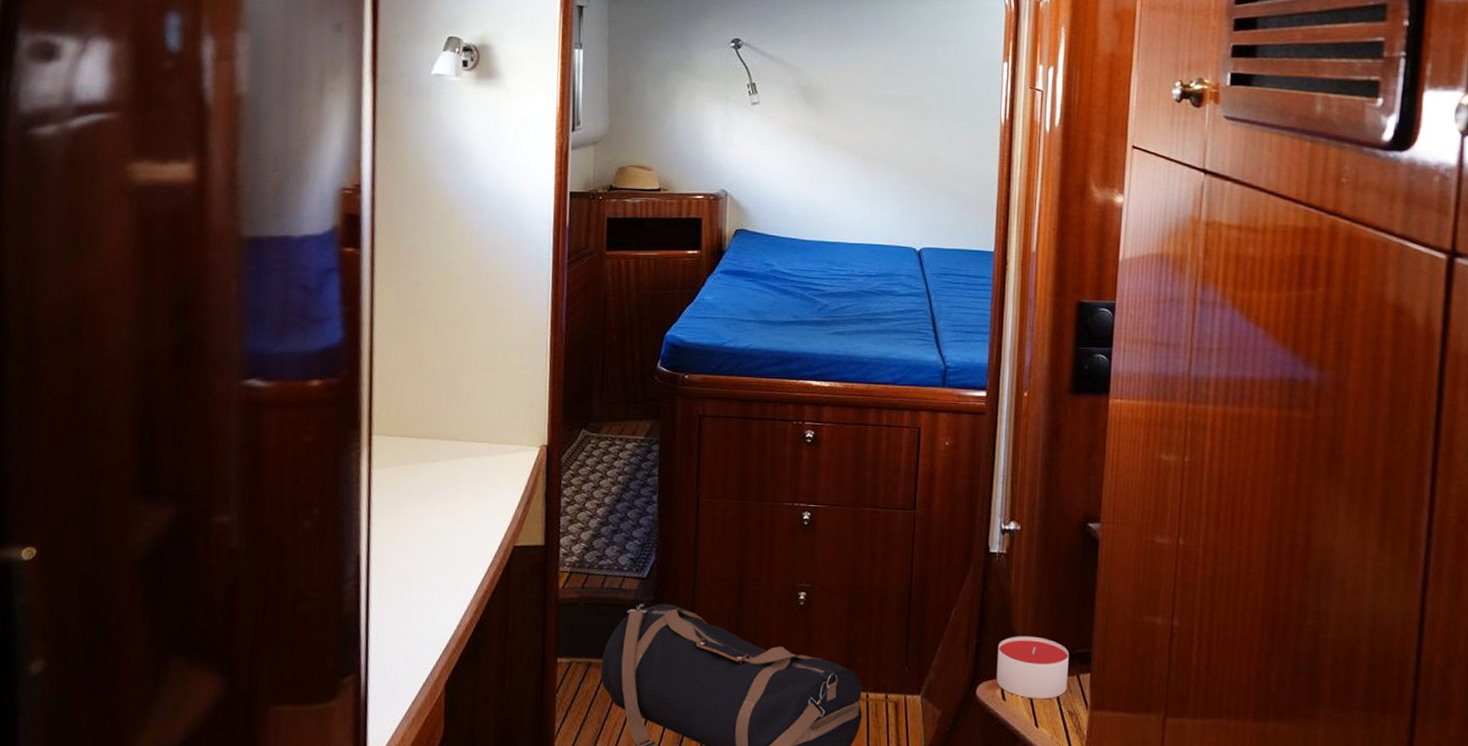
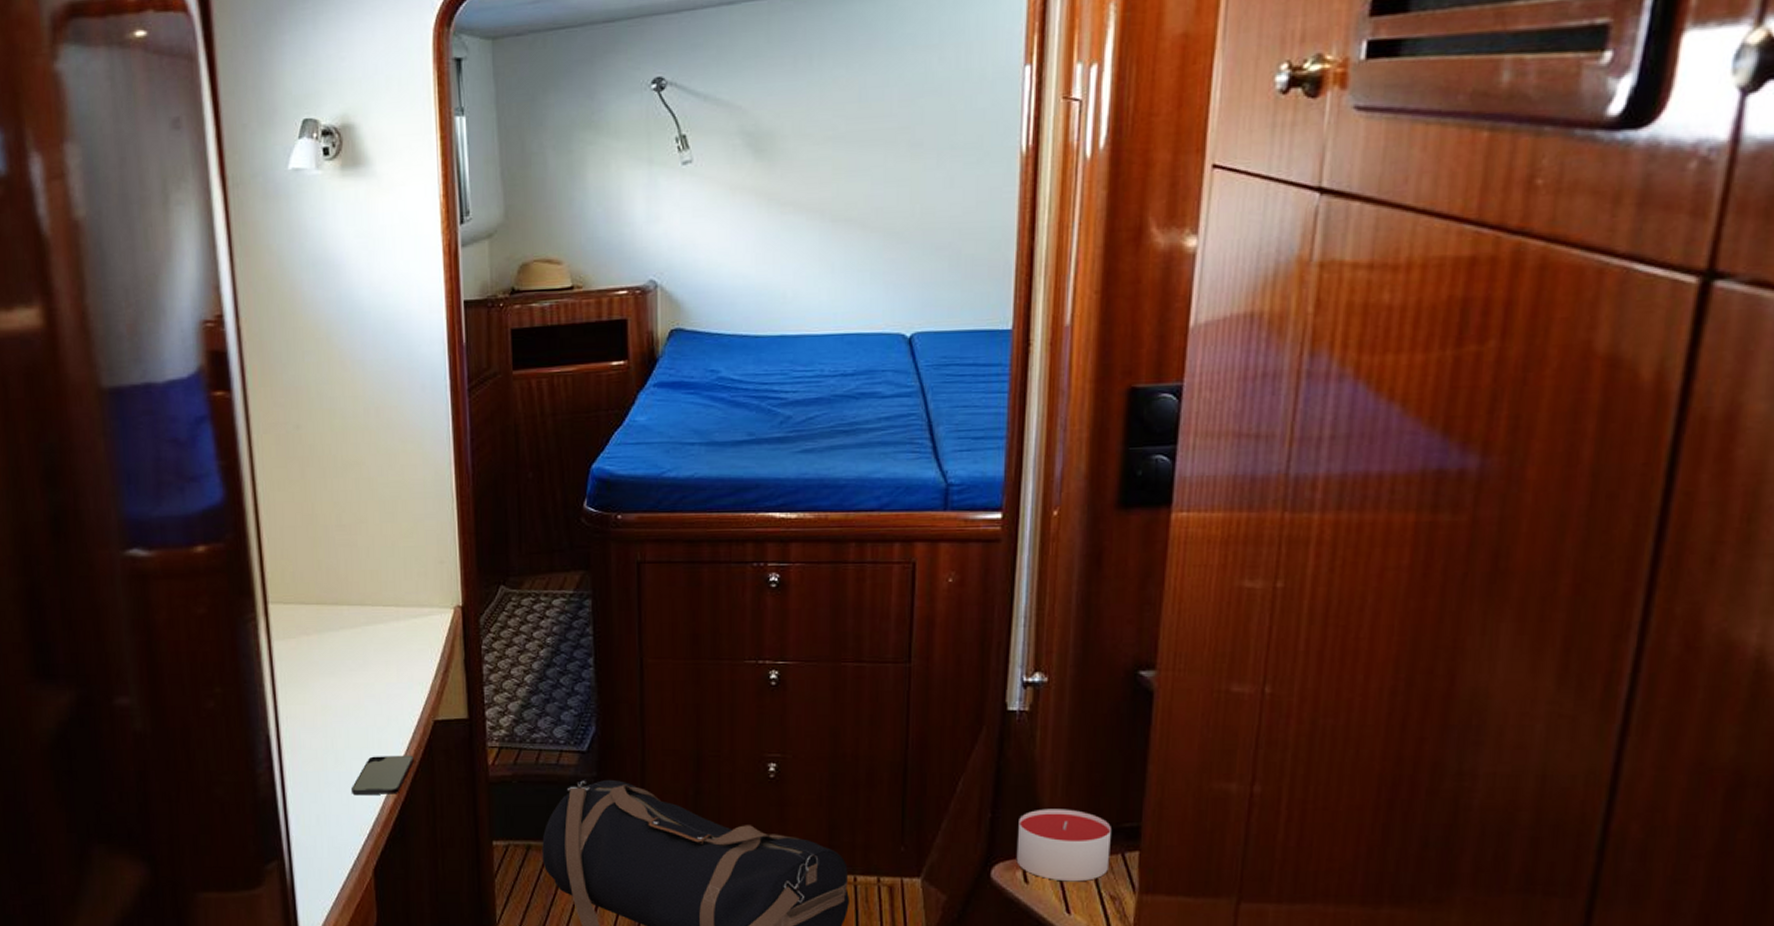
phone: none [431,576,492,614] -> present [350,755,414,796]

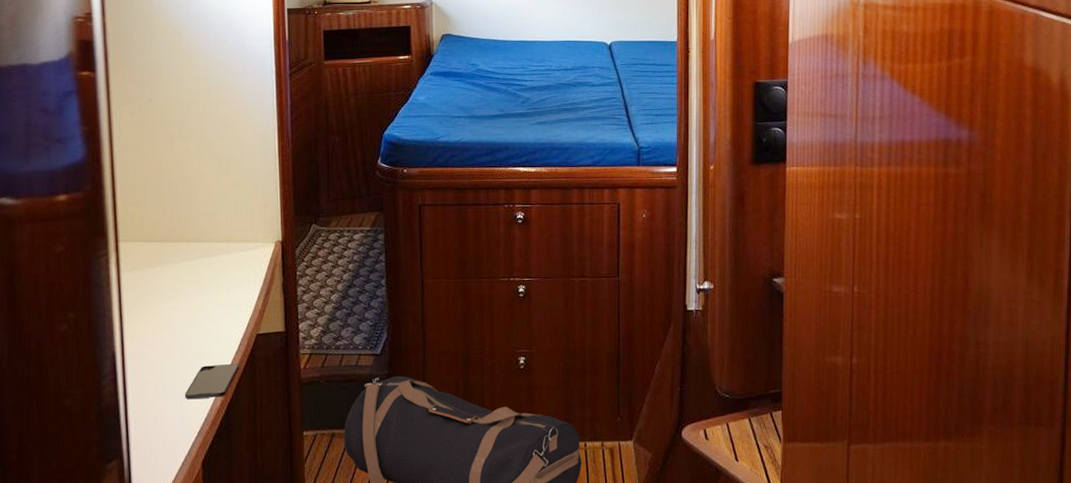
candle: present [1016,809,1111,882] -> none [698,381,763,437]

